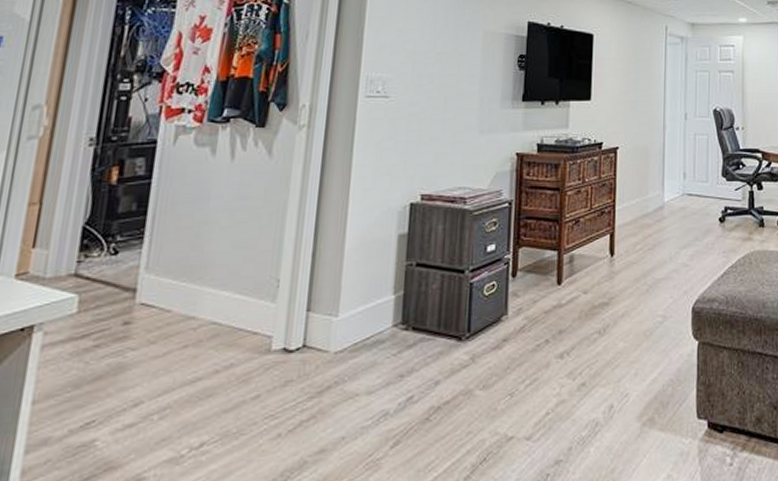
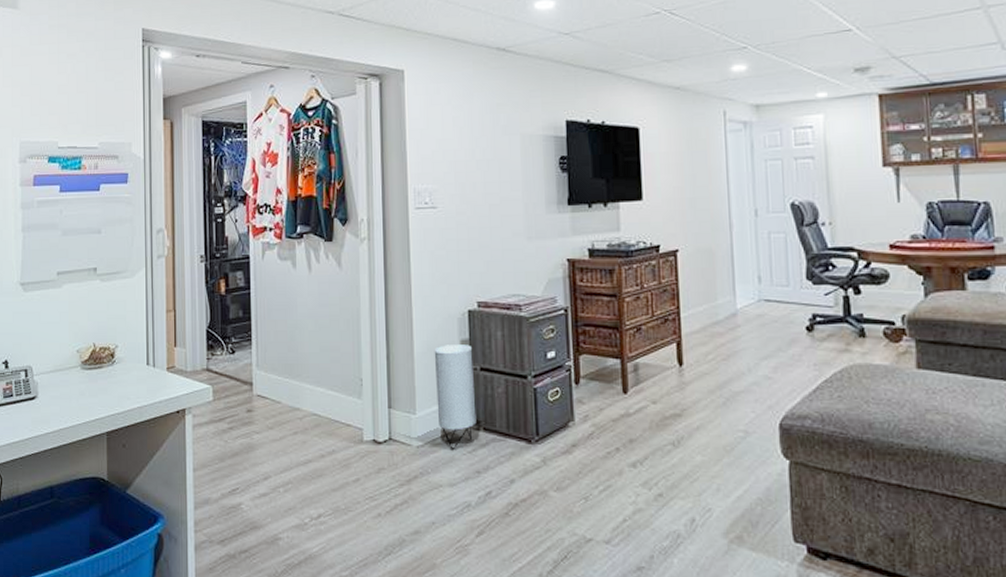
speaker: none [363,239,411,354] -> present [434,345,477,451]

